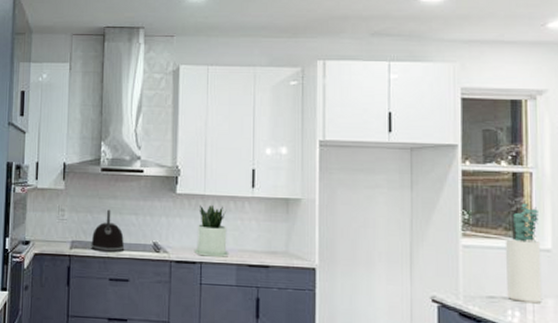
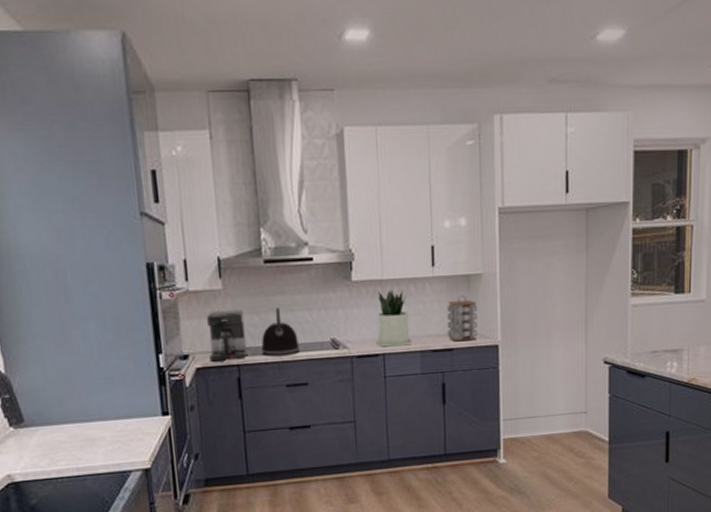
coffee maker: none [47,207,80,251] -> present [206,310,248,362]
spice rack: none [263,216,296,261] -> present [446,295,478,342]
vase: present [505,199,542,304] -> none [667,253,697,353]

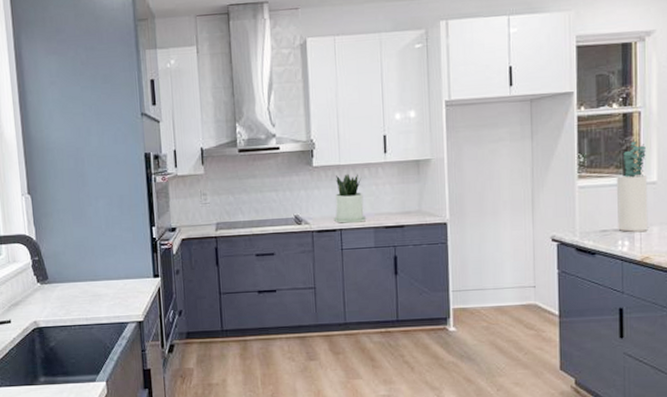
coffee maker: present [206,310,248,362] -> none [190,191,224,234]
kettle: present [261,307,300,358] -> none [235,189,268,231]
spice rack: present [446,295,478,342] -> none [397,178,428,220]
vase: none [667,253,697,353] -> present [616,138,648,233]

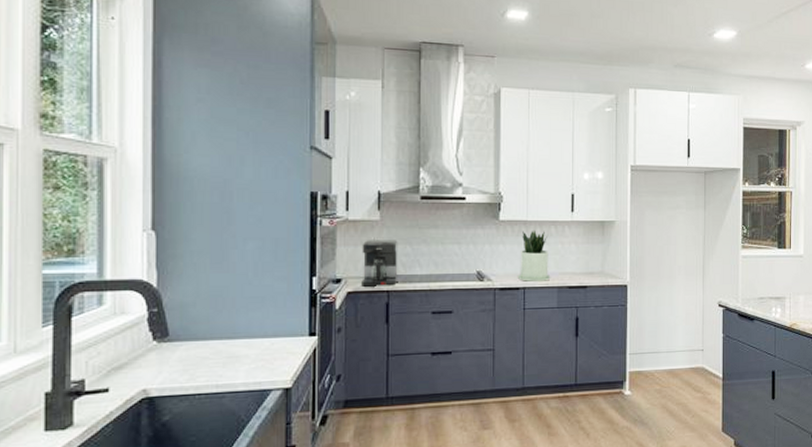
coffee maker: none [190,191,224,234] -> present [361,240,398,287]
vase: present [616,138,648,233] -> none [772,215,796,301]

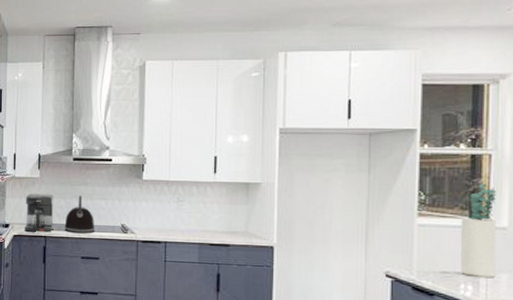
kettle: none [411,240,448,285] -> present [64,195,95,234]
planter: present [517,230,551,283] -> none [159,189,192,238]
vase: none [772,215,796,301] -> present [460,180,497,279]

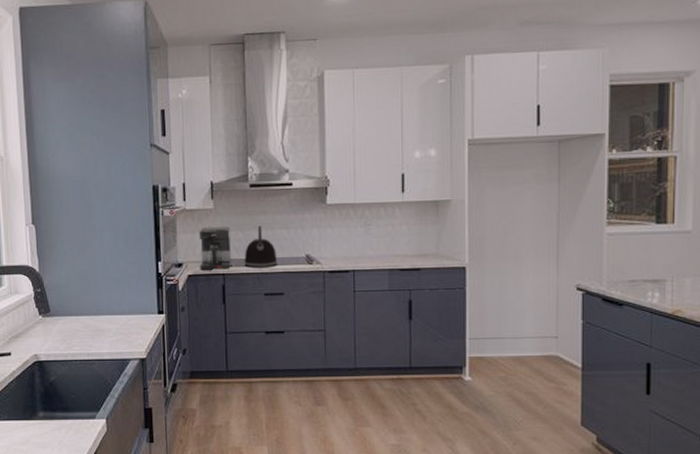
vase: present [460,180,497,279] -> none [647,184,682,284]

